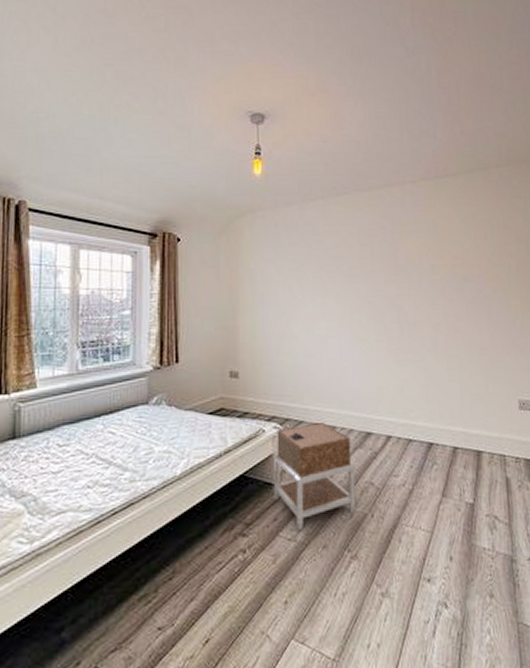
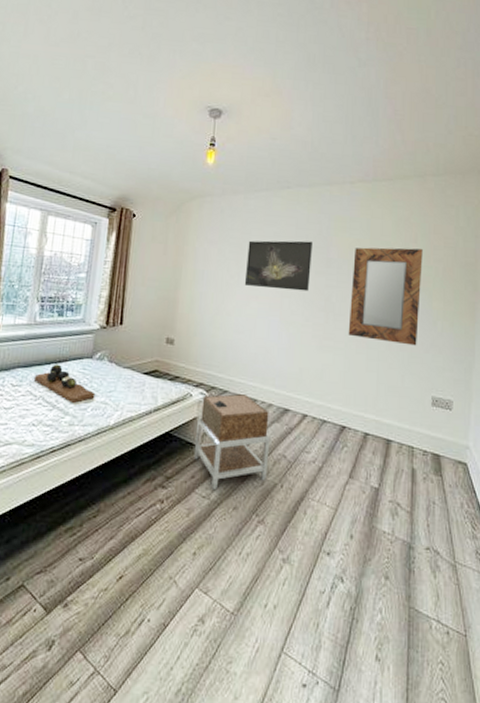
decorative tray: none [83,415,157,456] -> present [33,364,96,403]
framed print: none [309,249,380,305] -> present [244,240,312,292]
home mirror: none [423,246,498,349] -> present [348,247,423,346]

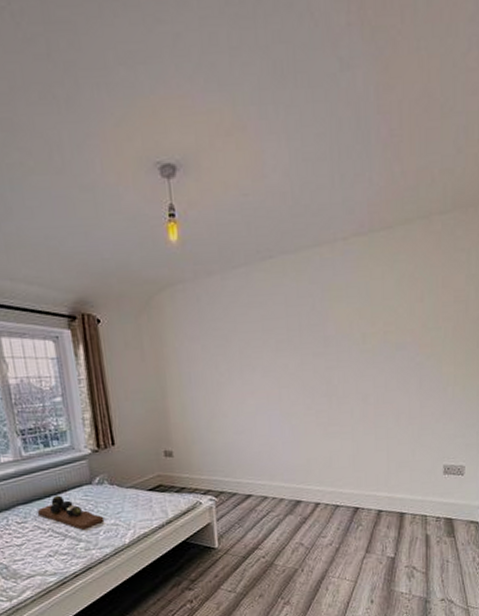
nightstand: present [193,394,271,491] -> none [211,494,287,585]
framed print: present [244,240,312,292] -> none [234,319,308,382]
home mirror: present [348,247,423,346] -> none [353,308,430,418]

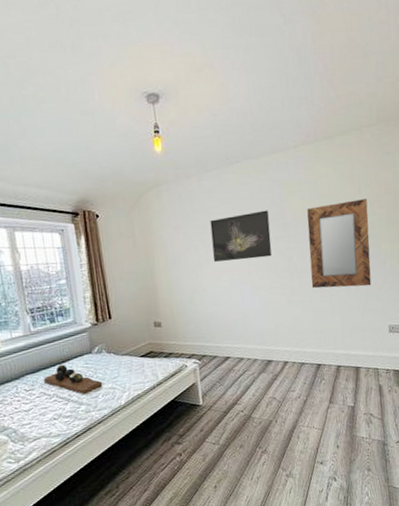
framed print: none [234,319,308,382] -> present [210,210,272,262]
home mirror: none [353,308,430,418] -> present [307,199,372,289]

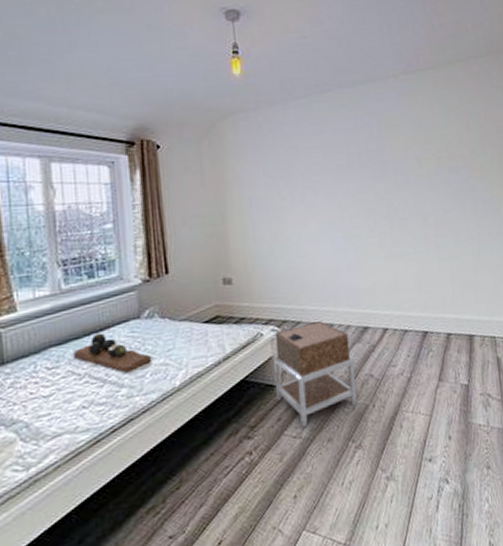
nightstand: none [196,356,263,437] -> present [274,321,357,428]
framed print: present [210,210,272,262] -> none [295,146,368,205]
home mirror: present [307,199,372,289] -> none [409,137,485,239]

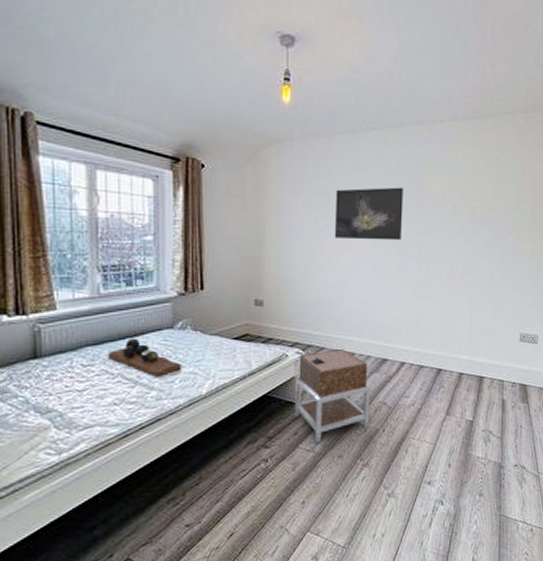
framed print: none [295,146,368,205] -> present [334,187,403,241]

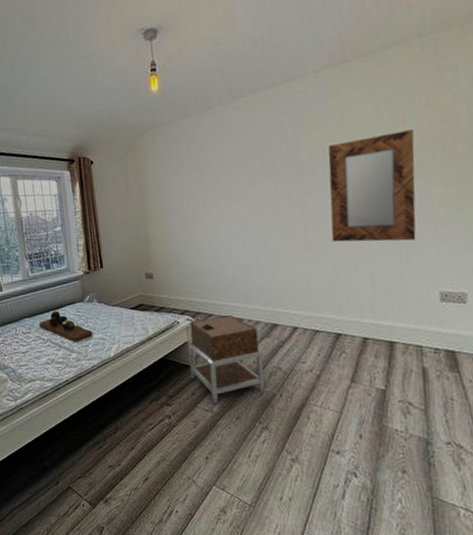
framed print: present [334,187,403,241] -> none [209,149,282,210]
home mirror: none [441,190,512,287] -> present [328,130,416,242]

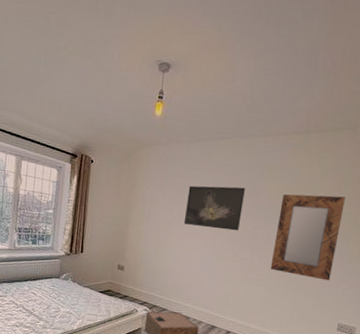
decorative tray: present [39,310,93,342] -> none [15,281,63,312]
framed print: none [209,149,282,210] -> present [183,185,245,231]

